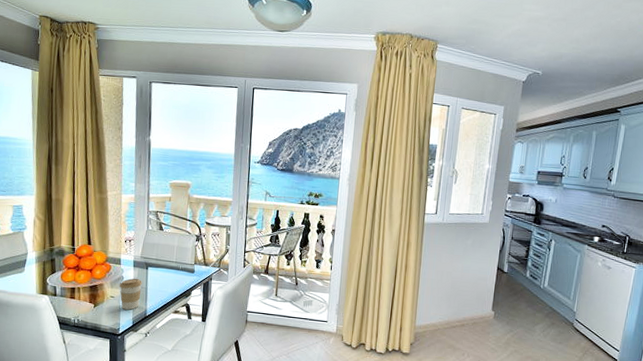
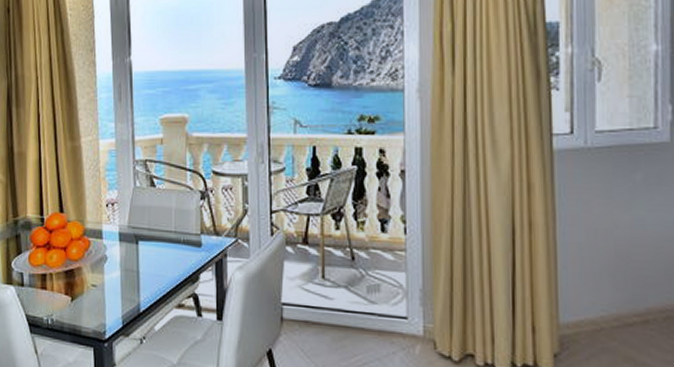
coffee cup: present [119,278,142,310] -> none [101,257,132,304]

